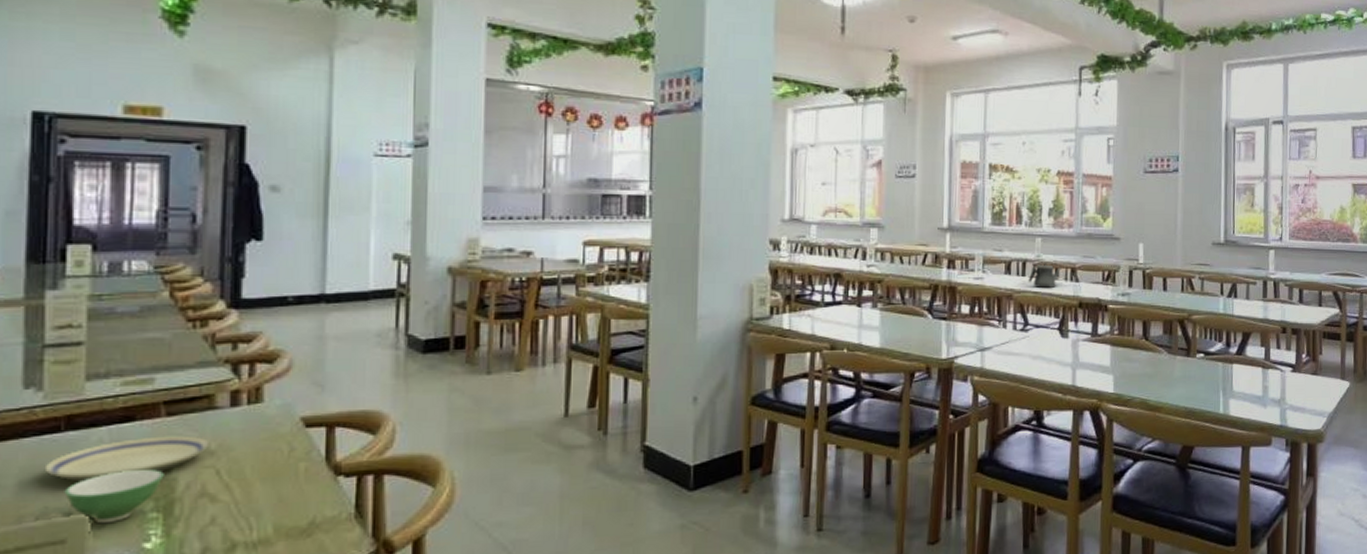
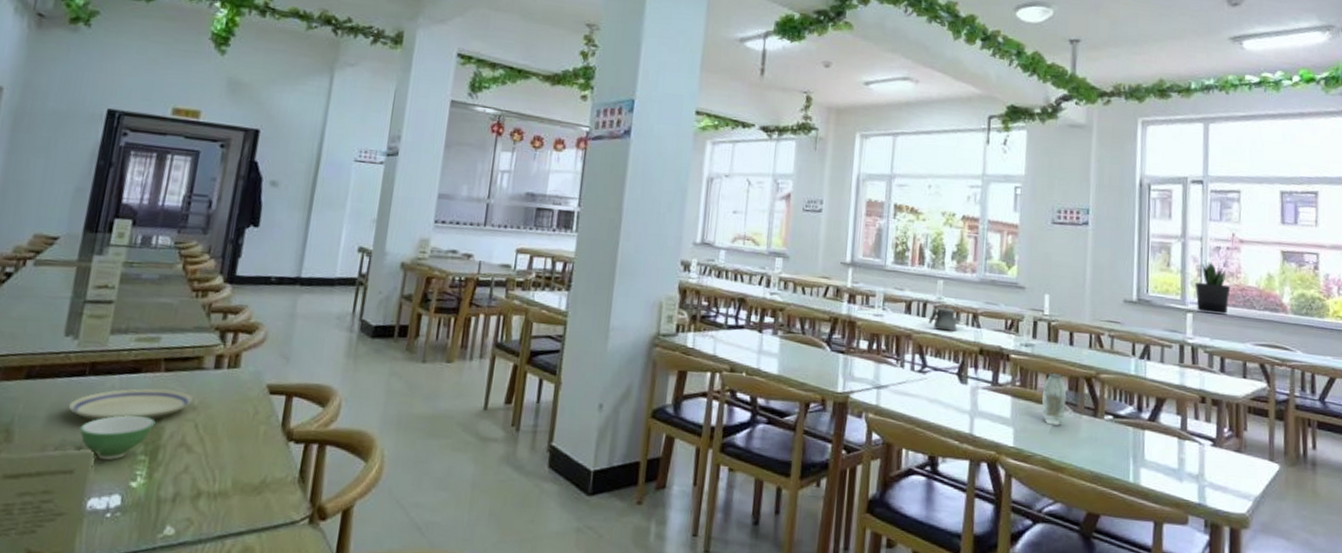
vase: none [1138,318,1162,368] -> present [1041,372,1067,426]
planter: none [1276,198,1307,249] -> present [1195,260,1230,315]

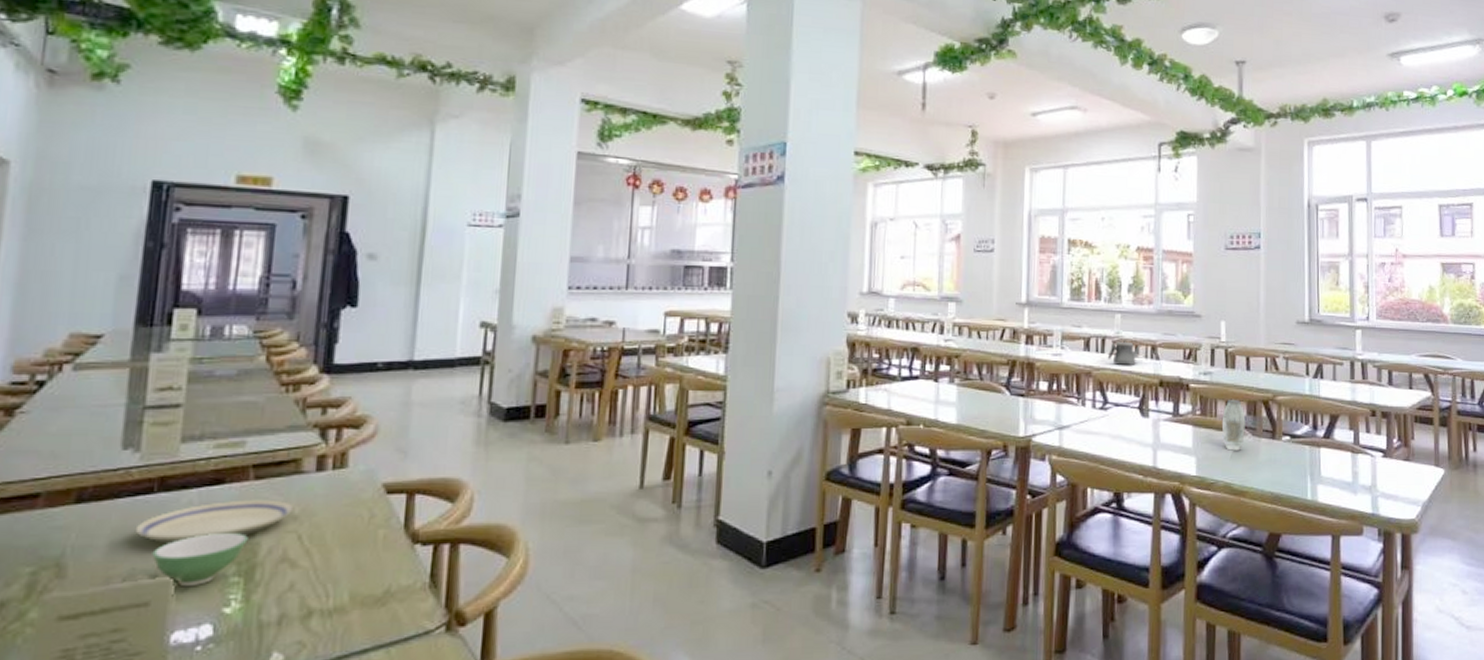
planter: present [1195,260,1230,315] -> none [1362,276,1395,329]

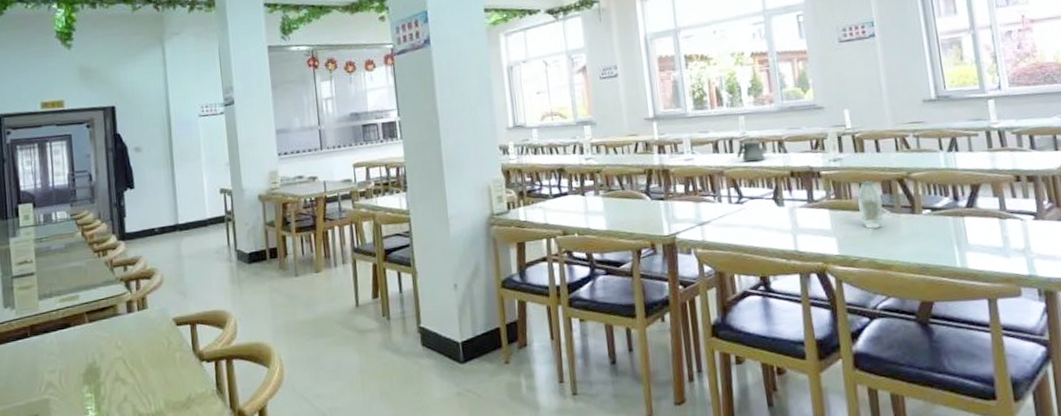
plate: present [134,499,294,545] -> none [21,336,118,373]
bowl: present [152,532,248,587] -> none [34,361,92,403]

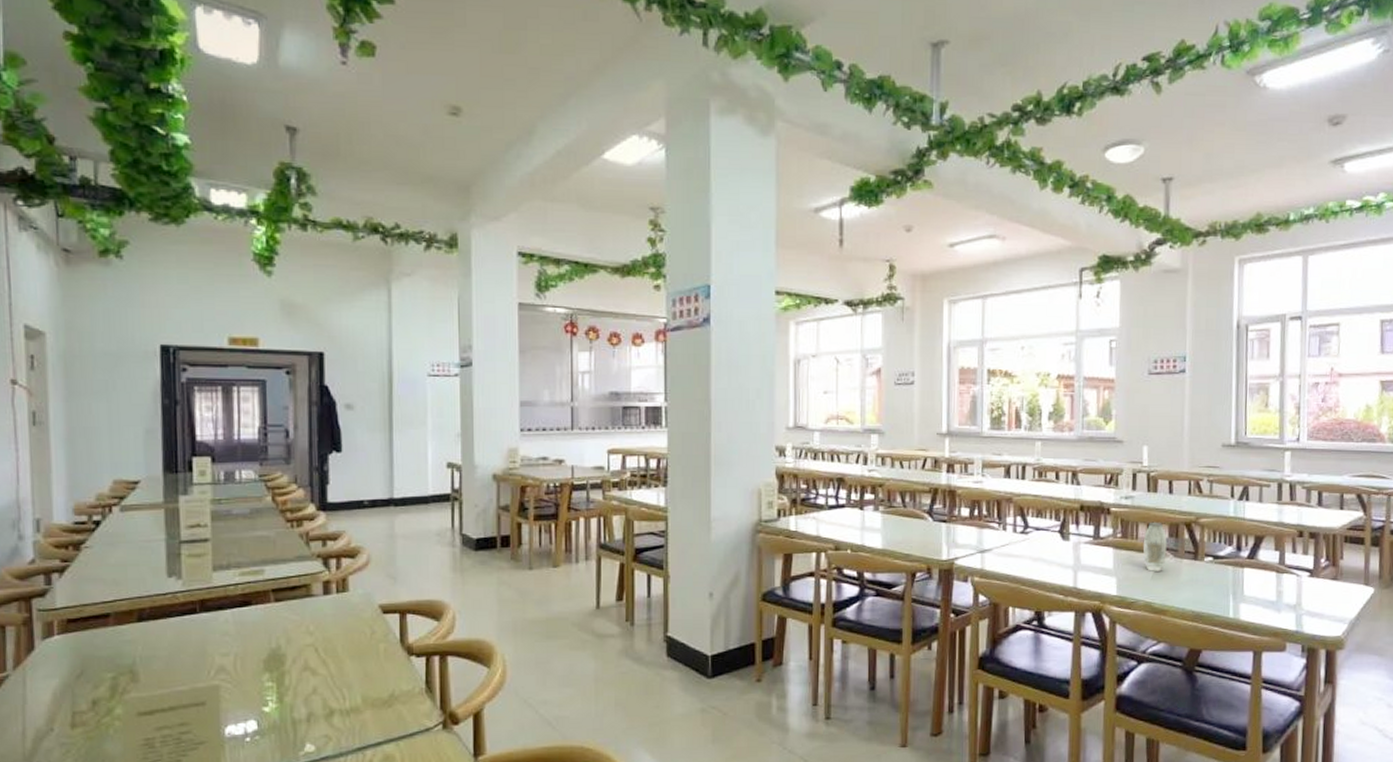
teapot: present [736,139,768,162] -> none [1027,467,1062,491]

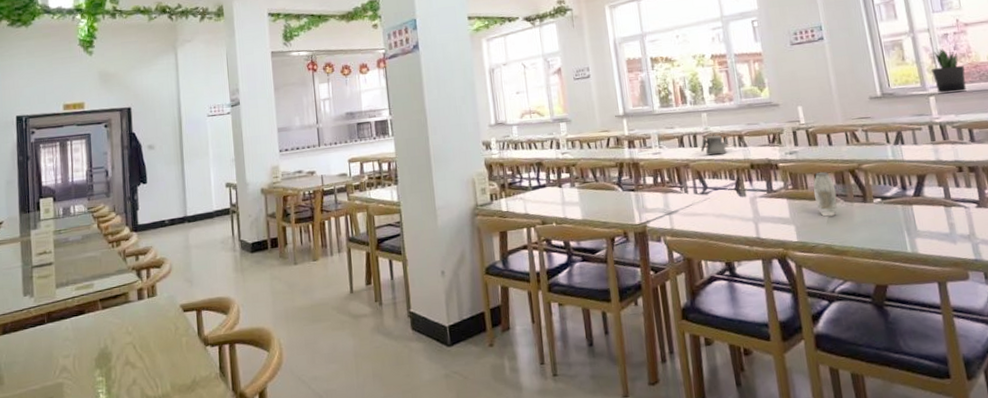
teapot: none [1027,467,1062,491] -> present [700,134,729,156]
planter: none [1293,397,1328,450] -> present [930,48,966,93]

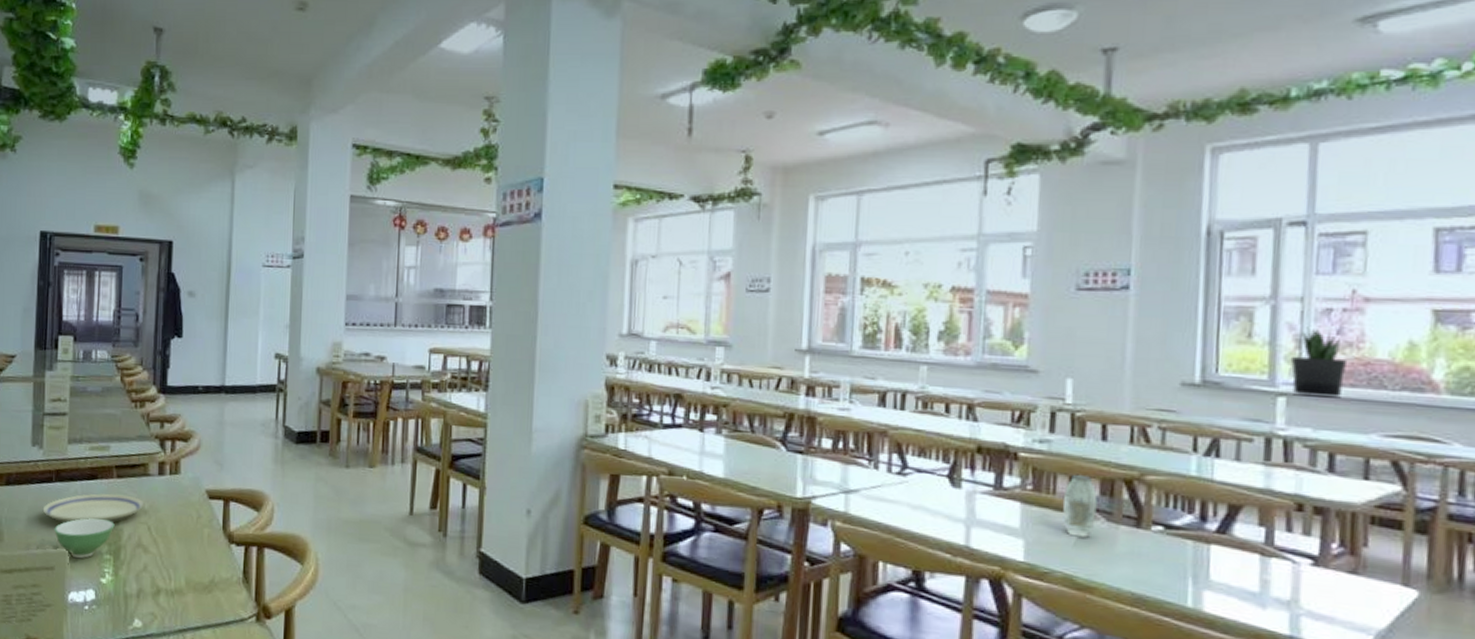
plate: none [38,322,128,358] -> present [42,493,144,524]
bowl: none [50,346,104,386] -> present [54,517,115,559]
teapot: present [700,134,729,156] -> none [908,396,954,426]

